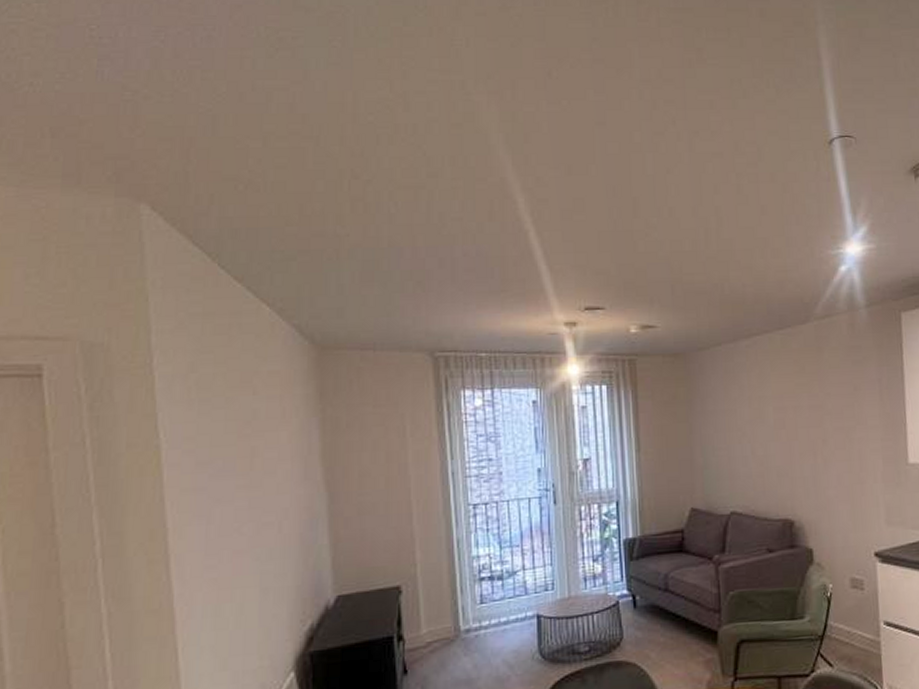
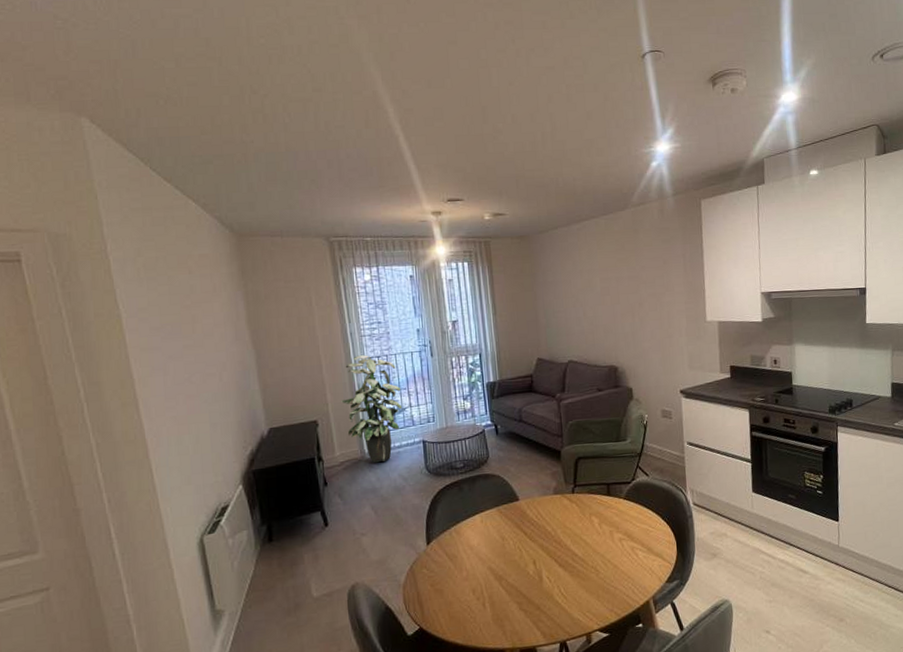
indoor plant: none [432,501,513,645] -> present [340,355,402,463]

